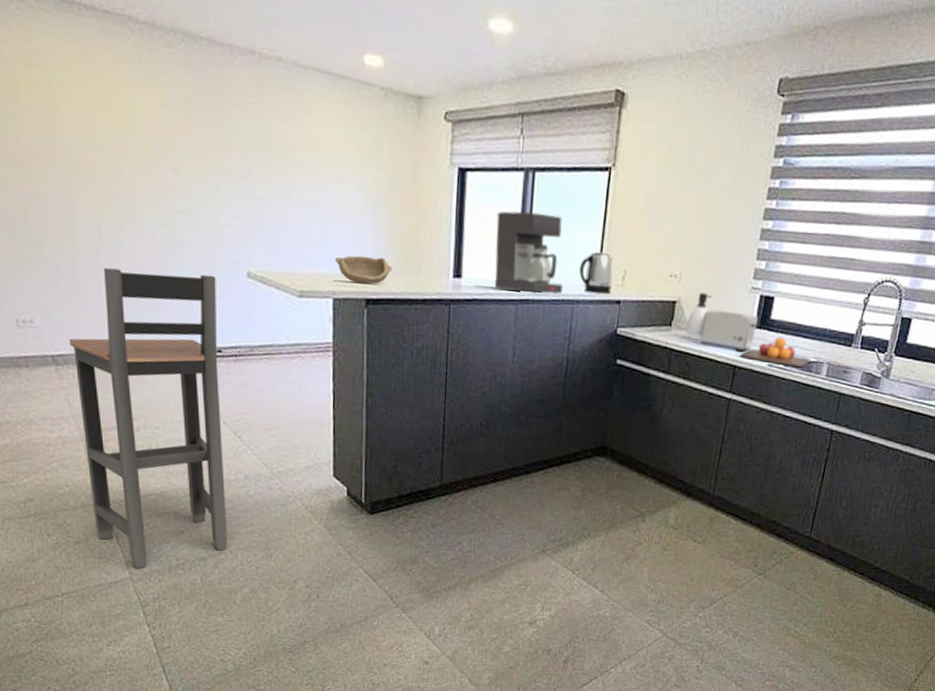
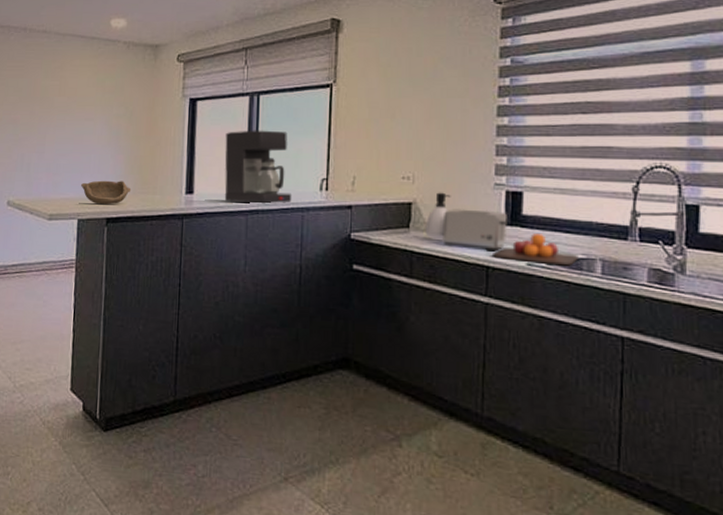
kettle: present [579,251,613,295] -> none [307,160,341,201]

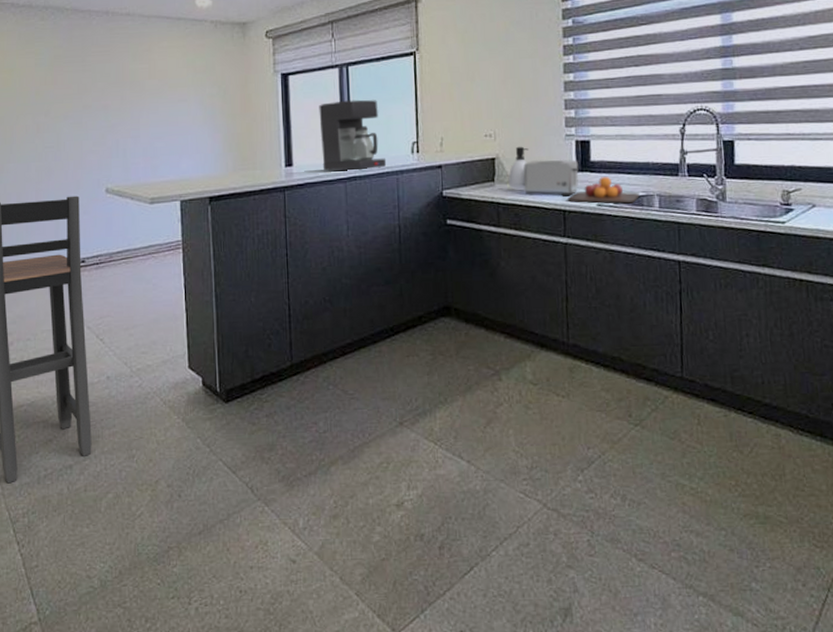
bowl: present [81,180,132,205] -> none [180,159,232,185]

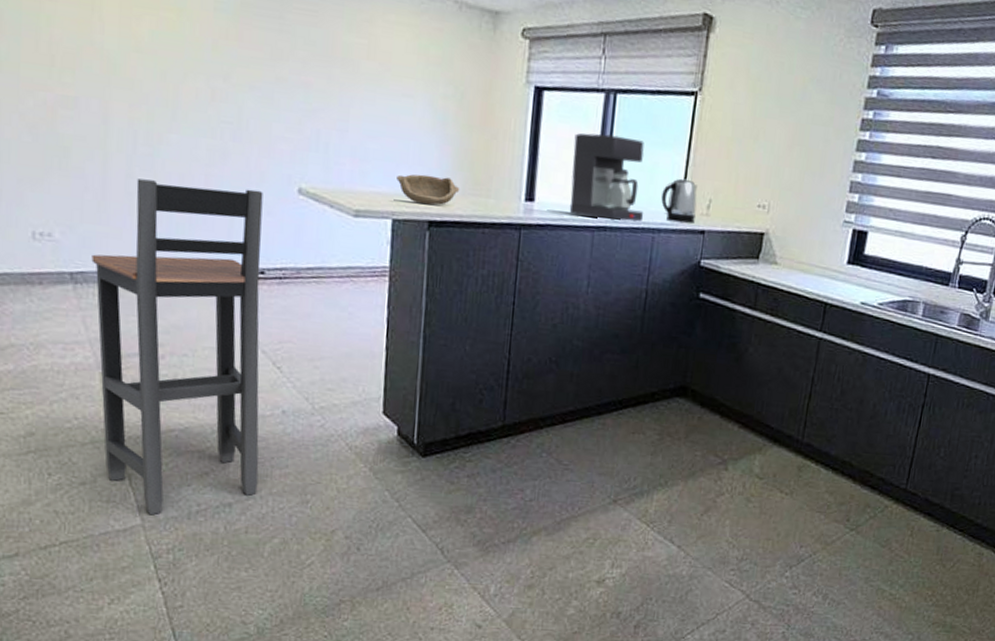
bowl: none [180,159,232,185] -> present [397,174,460,206]
kettle: none [399,124,431,163] -> present [661,178,697,225]
soap dispenser: present [508,146,529,191] -> none [773,224,802,275]
toaster: present [523,159,579,196] -> none [788,242,851,289]
chopping board: present [568,177,640,204] -> none [832,274,906,307]

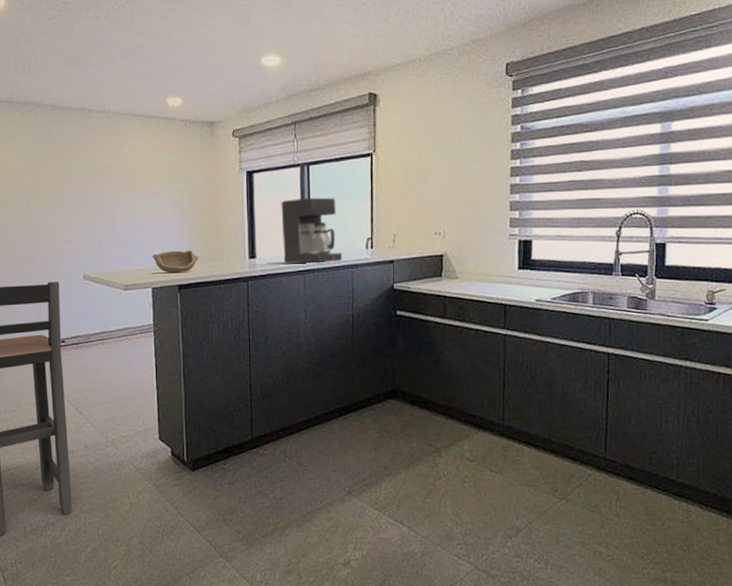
kettle: present [661,178,697,225] -> none [355,222,384,258]

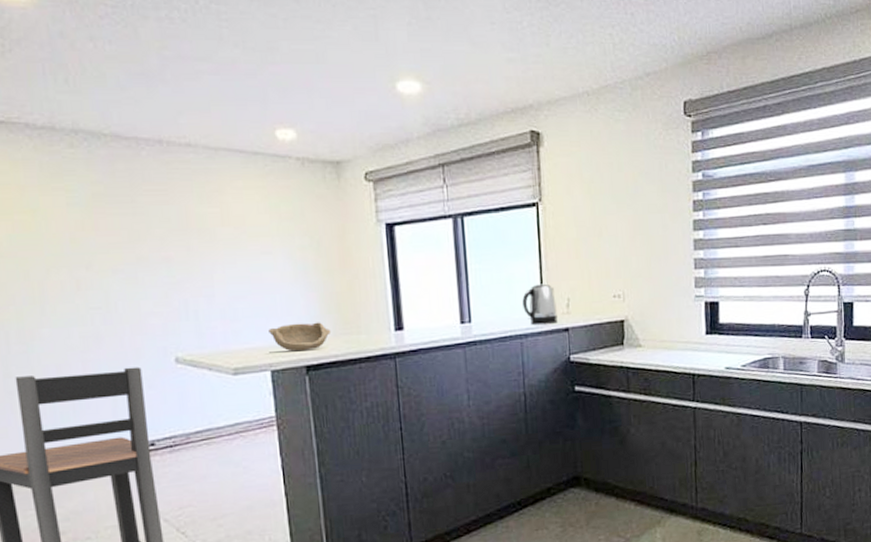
coffee maker: present [281,197,343,264] -> none [431,255,510,336]
kettle: none [355,222,384,258] -> present [522,283,558,326]

